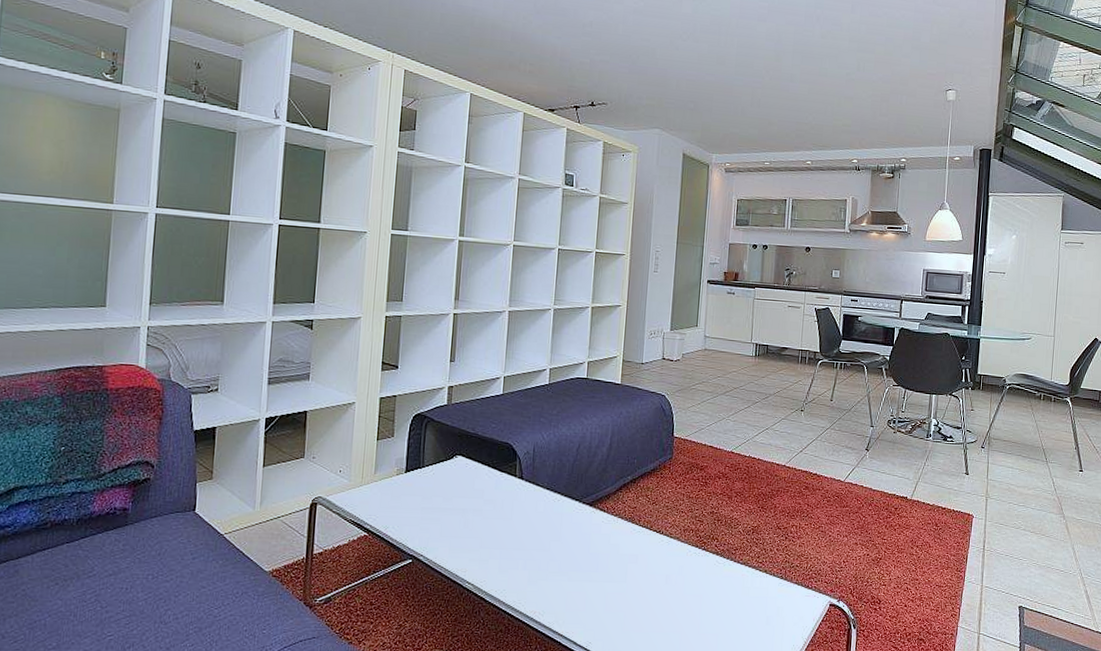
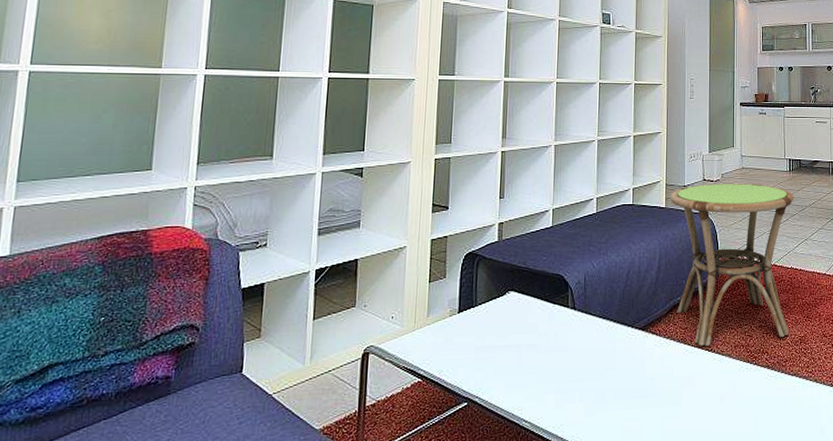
side table: none [626,363,758,527] -> present [670,184,794,346]

